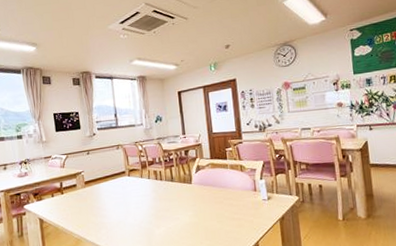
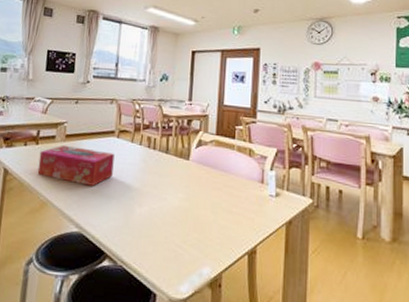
tissue box: none [66,189,131,220] -> present [37,145,115,186]

